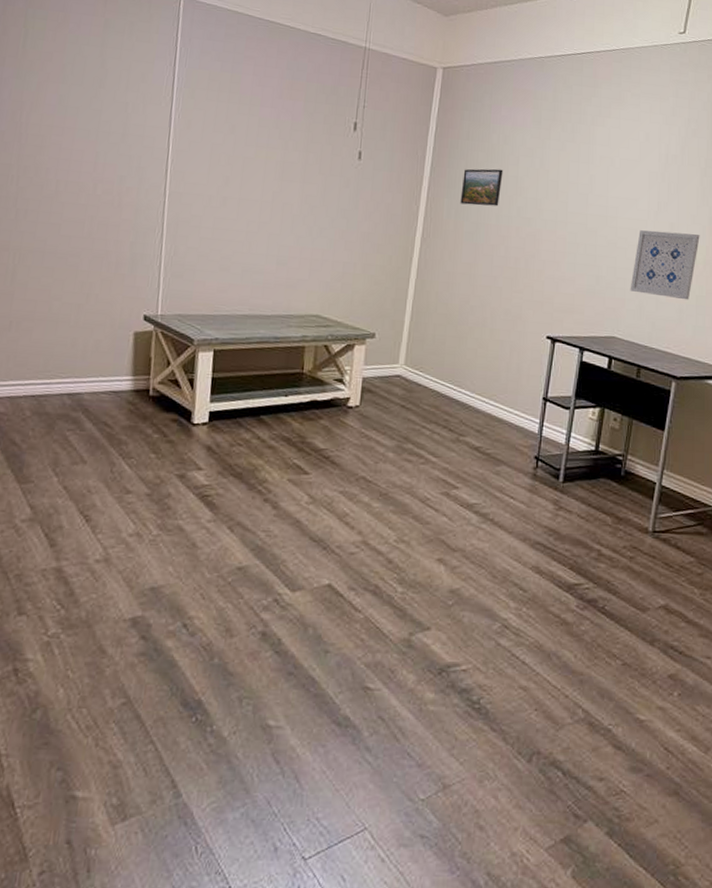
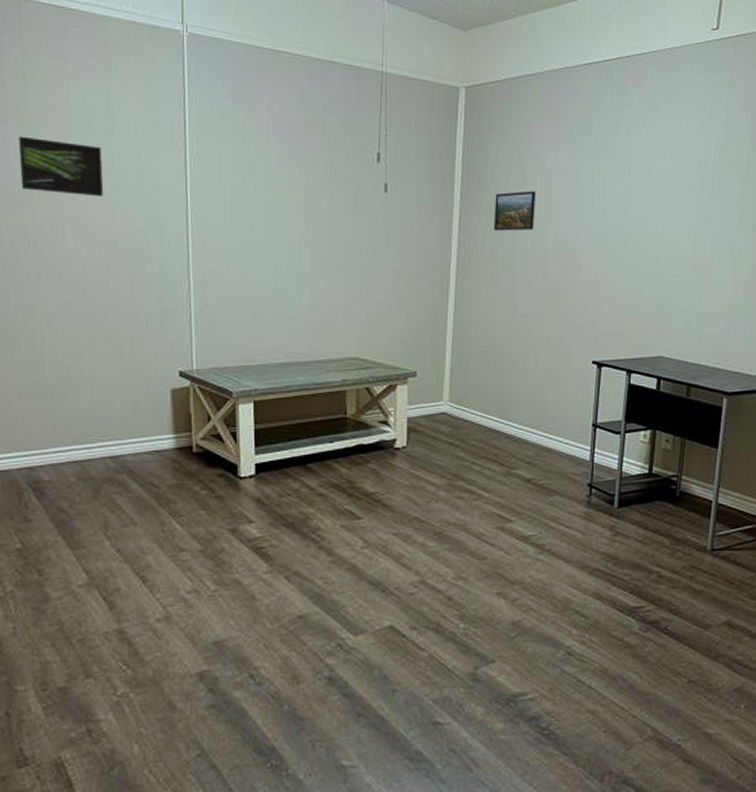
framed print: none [10,80,92,143] -> present [18,136,104,197]
wall art: present [630,230,700,300] -> none [675,243,745,313]

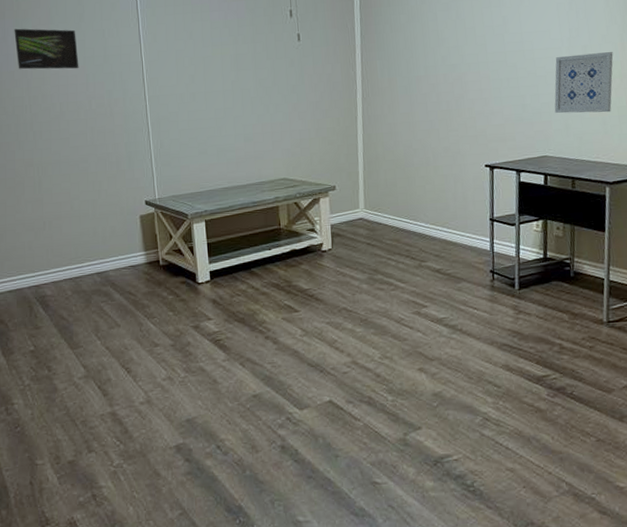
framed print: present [494,191,536,231] -> none [389,26,425,63]
wall art: none [675,243,745,313] -> present [554,52,613,114]

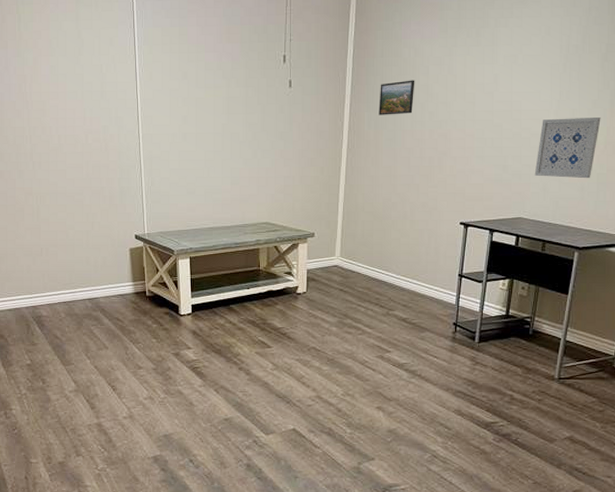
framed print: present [14,28,79,70] -> none [16,58,77,103]
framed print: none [389,26,425,63] -> present [379,80,415,115]

